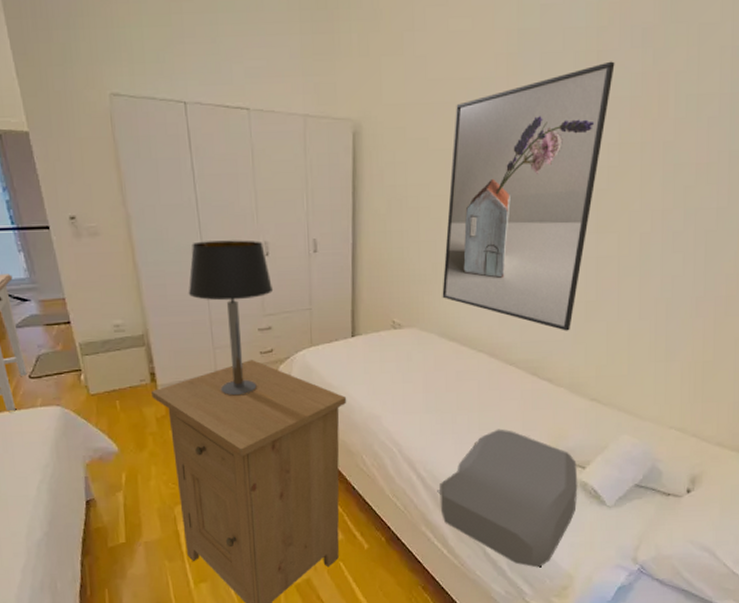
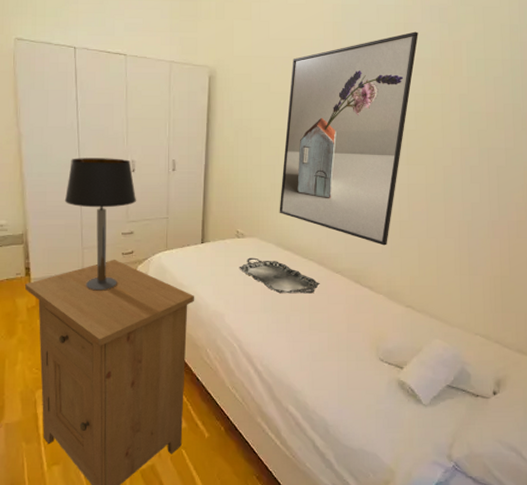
serving tray: none [396,351,491,391] -> present [239,257,320,294]
cushion: present [440,429,578,568] -> none [274,329,397,462]

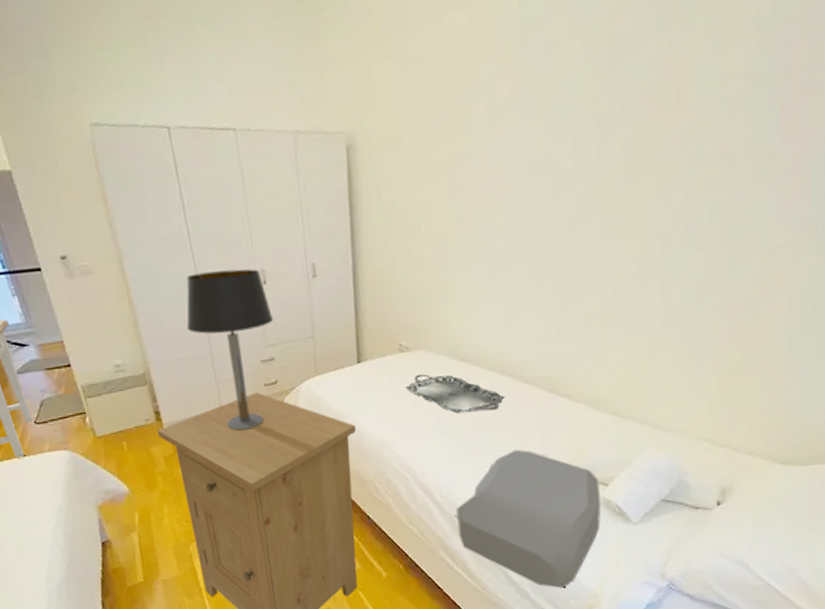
cushion: none [274,329,397,462] -> present [456,449,601,589]
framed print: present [279,31,418,246] -> none [449,46,627,344]

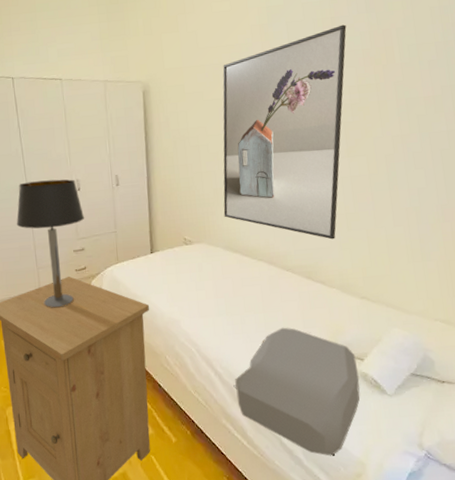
serving tray: present [405,374,505,413] -> none [189,262,272,295]
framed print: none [449,46,627,344] -> present [222,24,347,240]

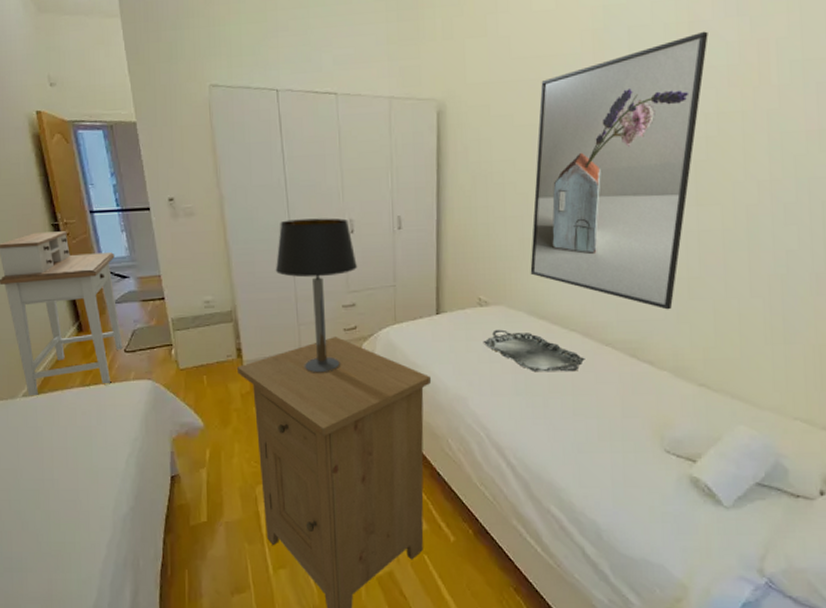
serving tray: none [189,262,272,295] -> present [483,329,585,372]
cushion: present [235,327,360,456] -> none [531,414,689,574]

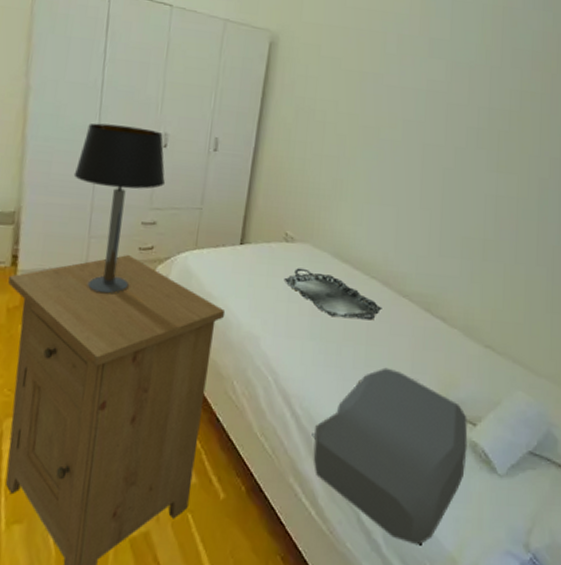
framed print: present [530,31,708,310] -> none [339,17,519,268]
cushion: none [531,414,689,574] -> present [313,367,468,546]

